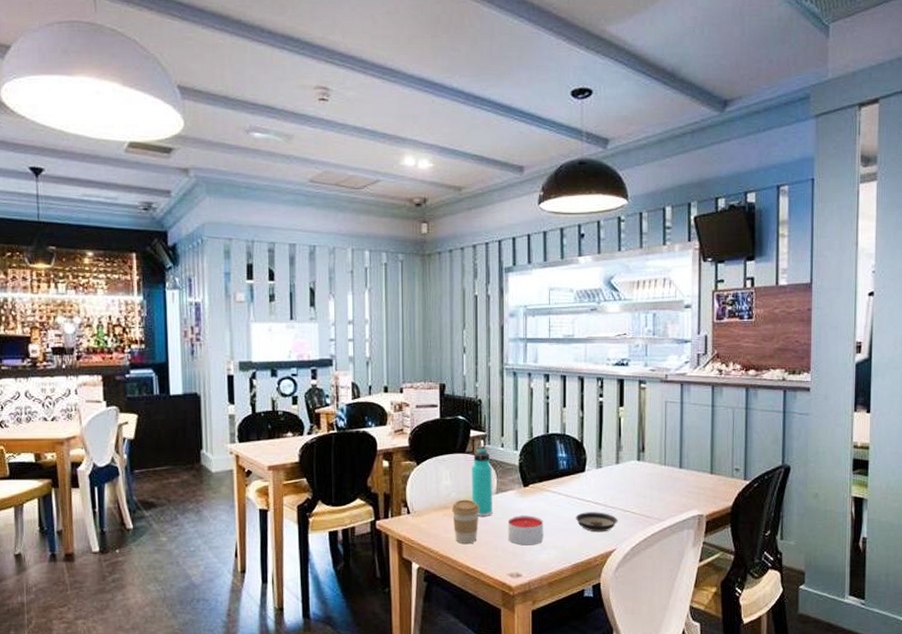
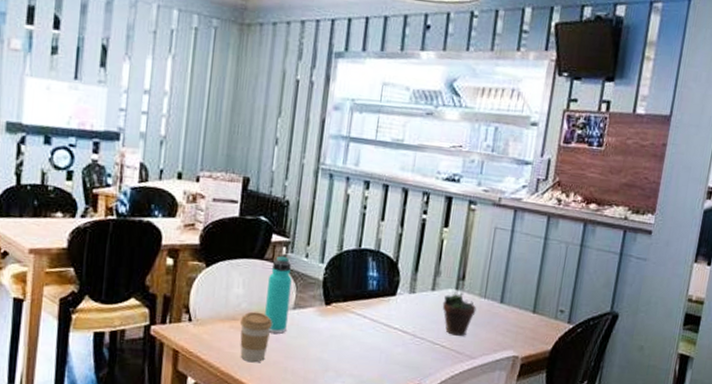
candle: present [508,515,544,546] -> none [300,336,343,371]
saucer: present [575,512,618,533] -> none [378,340,426,365]
succulent plant: none [627,453,659,502] -> present [442,282,477,336]

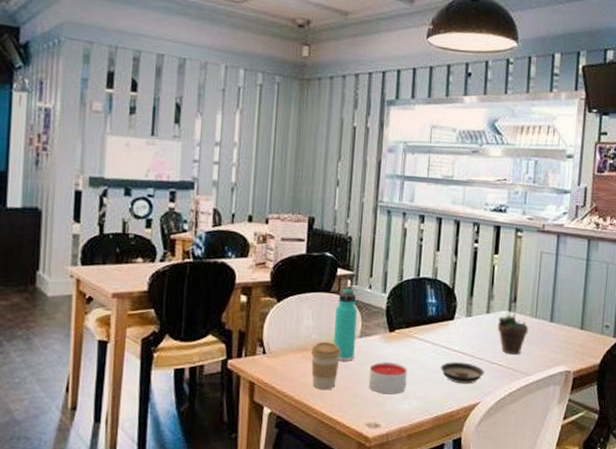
candle: none [300,336,343,371] -> present [368,362,408,394]
saucer: none [378,340,426,365] -> present [440,362,484,384]

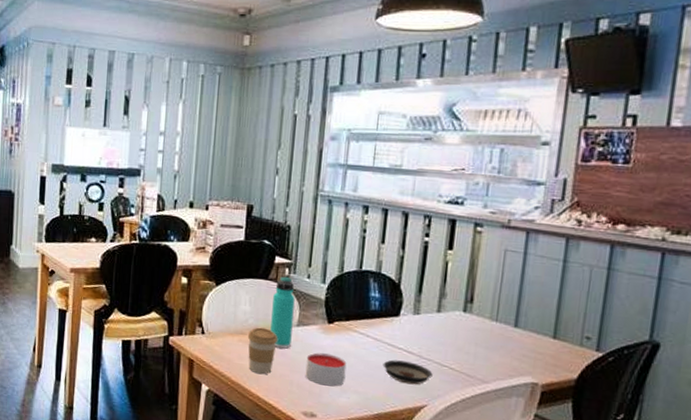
succulent plant: present [497,304,529,355] -> none [449,304,488,359]

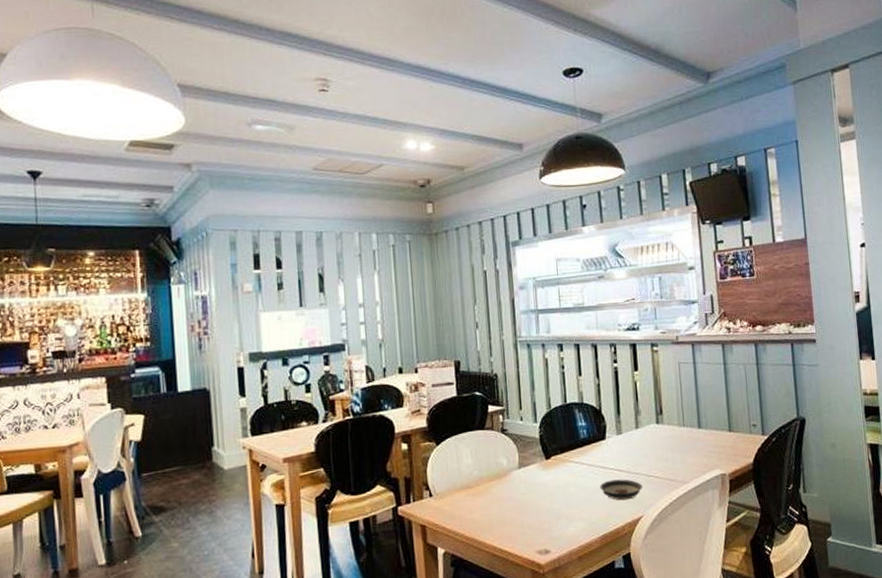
coffee cup: present [247,327,278,375] -> none [474,477,503,524]
thermos bottle: present [270,276,295,349] -> none [492,423,516,494]
candle: present [305,352,347,387] -> none [532,488,570,520]

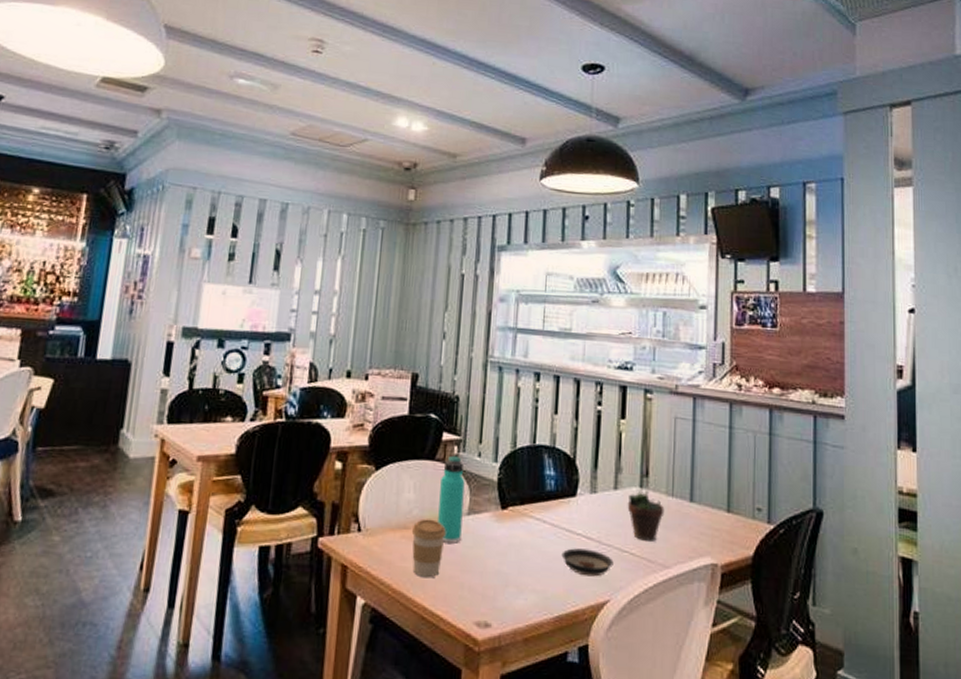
coffee cup: none [474,477,503,524] -> present [411,518,446,578]
thermos bottle: none [492,423,516,494] -> present [438,455,465,543]
succulent plant: none [648,416,679,466] -> present [627,479,665,541]

